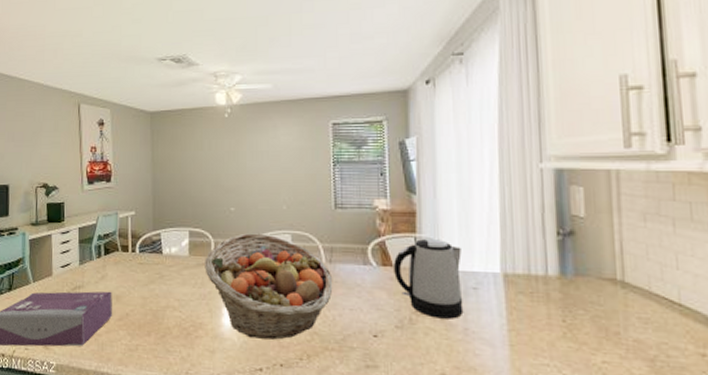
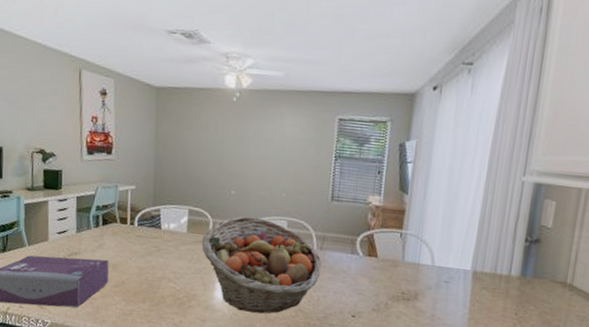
kettle: present [394,238,464,319] -> none [377,234,441,307]

